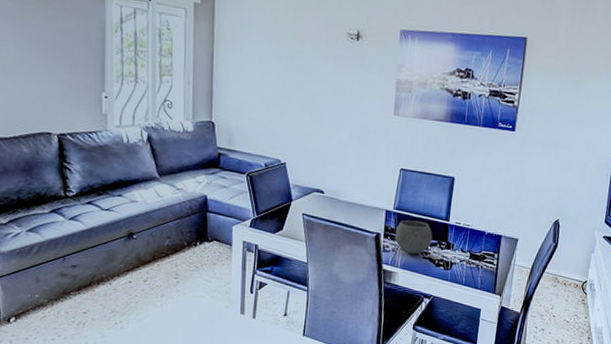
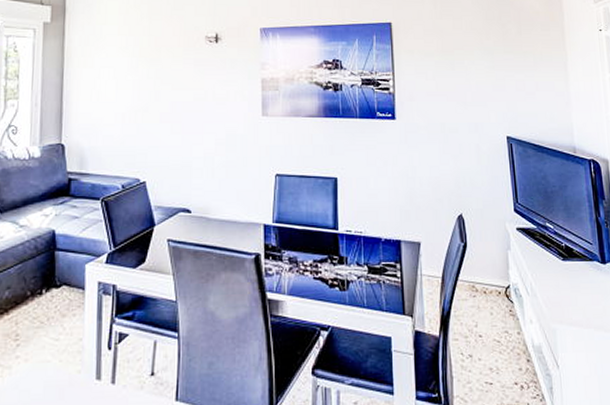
bowl: present [395,220,433,254] -> none [278,233,321,275]

